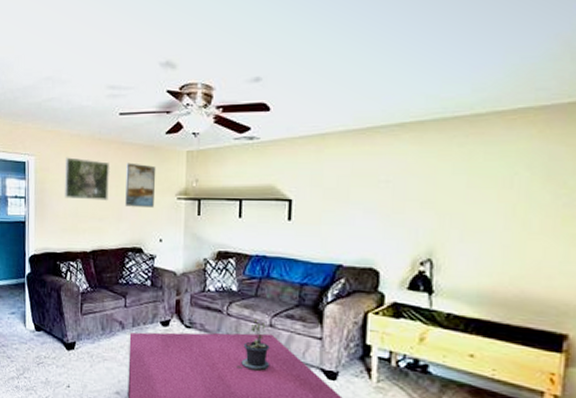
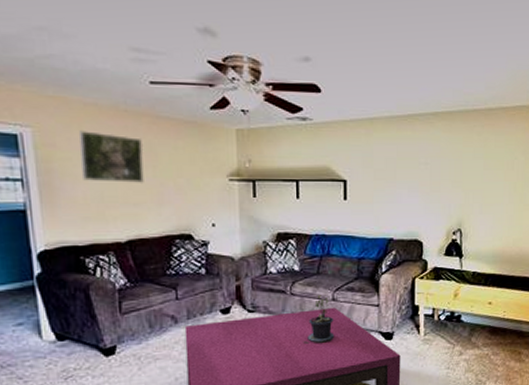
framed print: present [125,163,156,207] -> none [164,139,203,190]

